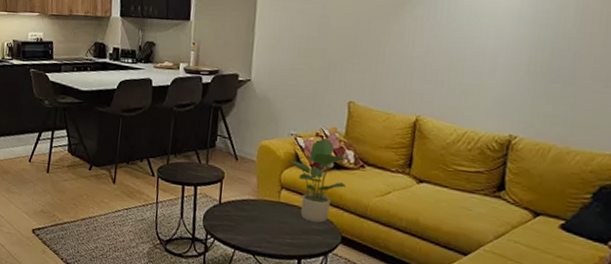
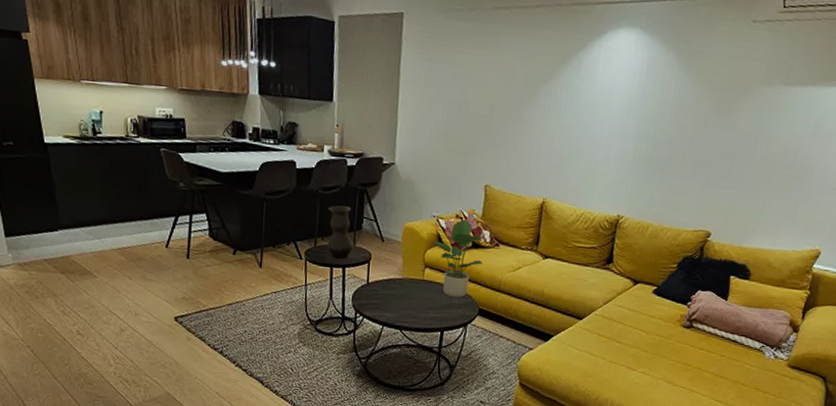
vase: none [179,122,207,177] -> present [327,205,354,259]

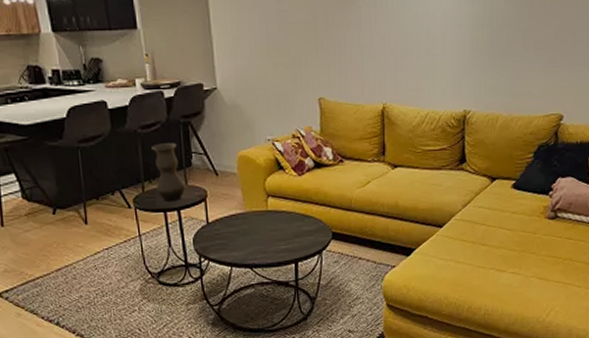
potted plant: present [430,219,483,298] -> none [268,138,330,225]

